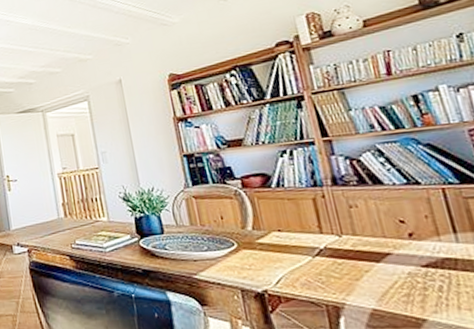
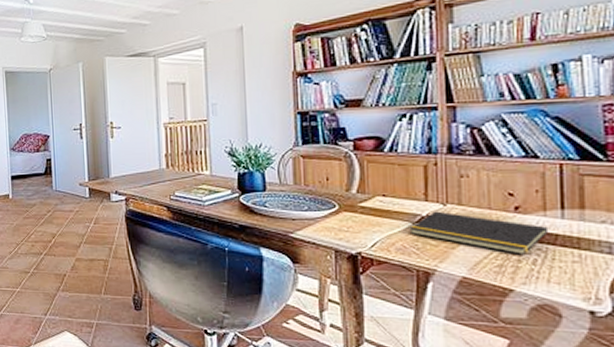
notepad: none [310,242,448,282] -> present [409,211,549,255]

